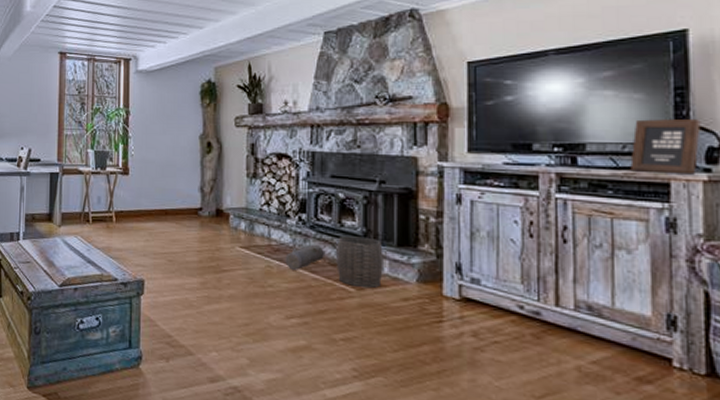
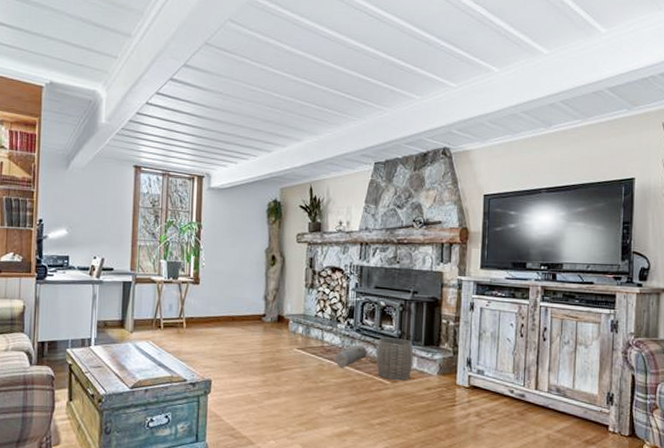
picture frame: present [630,119,701,176] -> none [591,246,638,290]

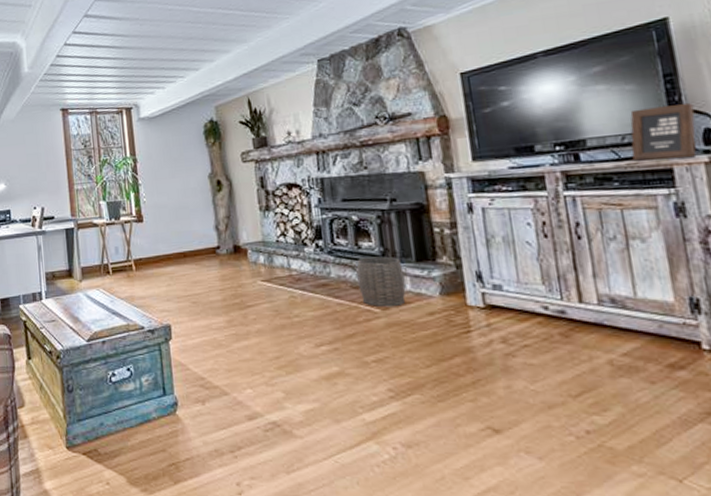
decorative log: present [335,345,367,367] -> none [307,269,346,298]
picture frame: none [591,246,638,290] -> present [630,103,697,163]

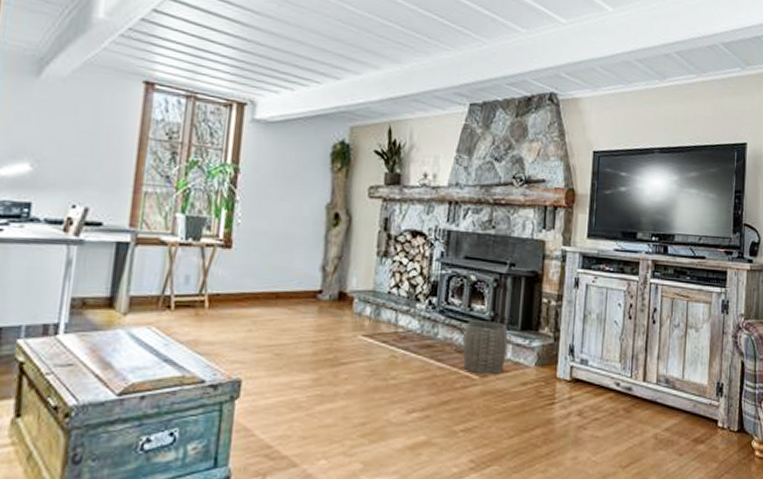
picture frame: present [630,103,697,163] -> none [703,216,749,266]

